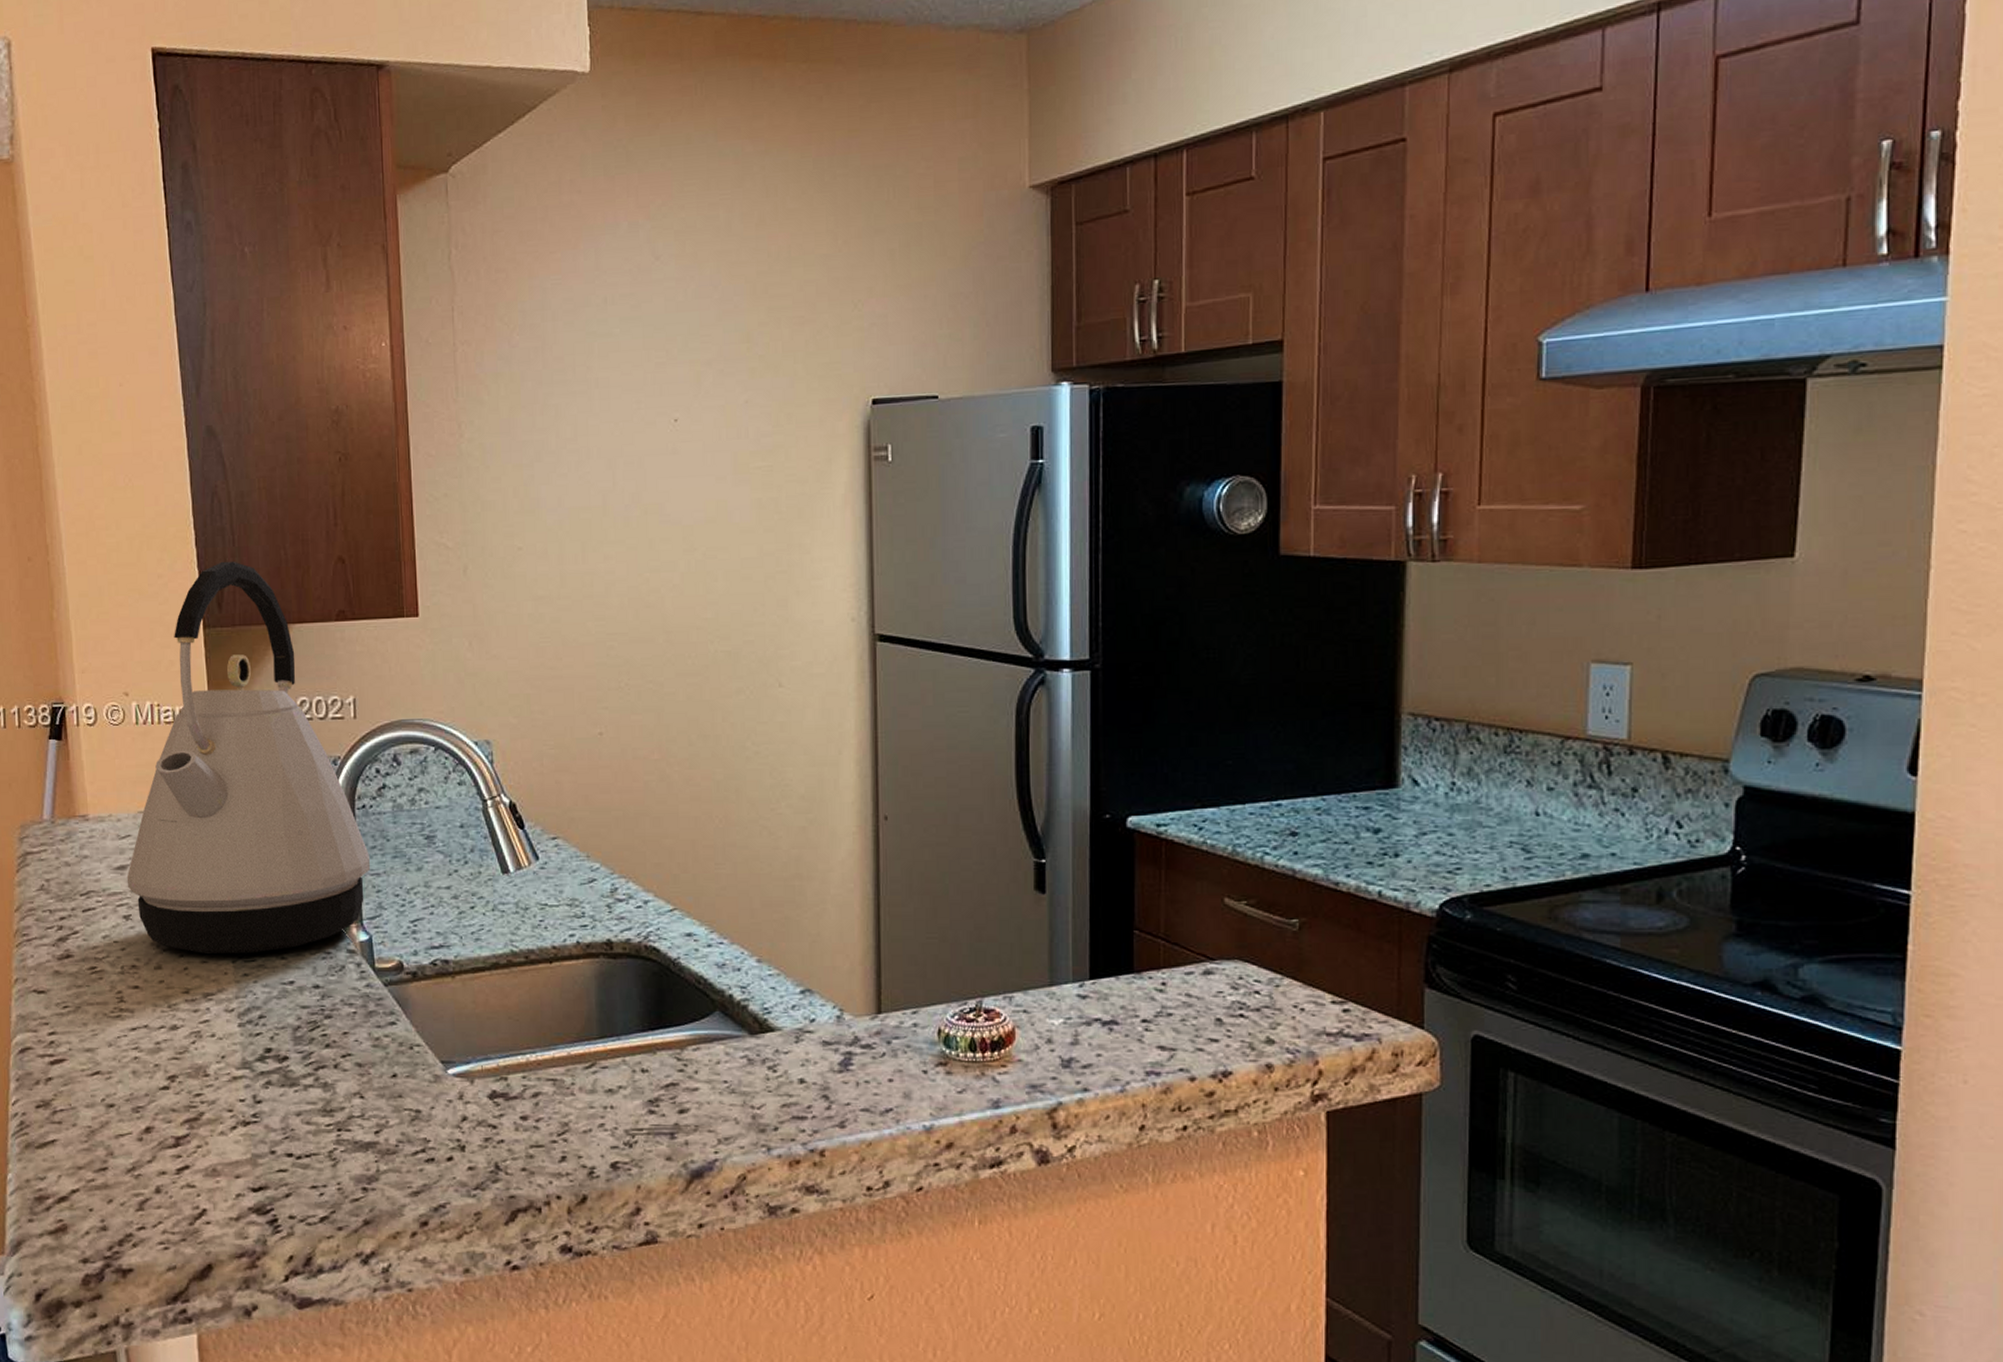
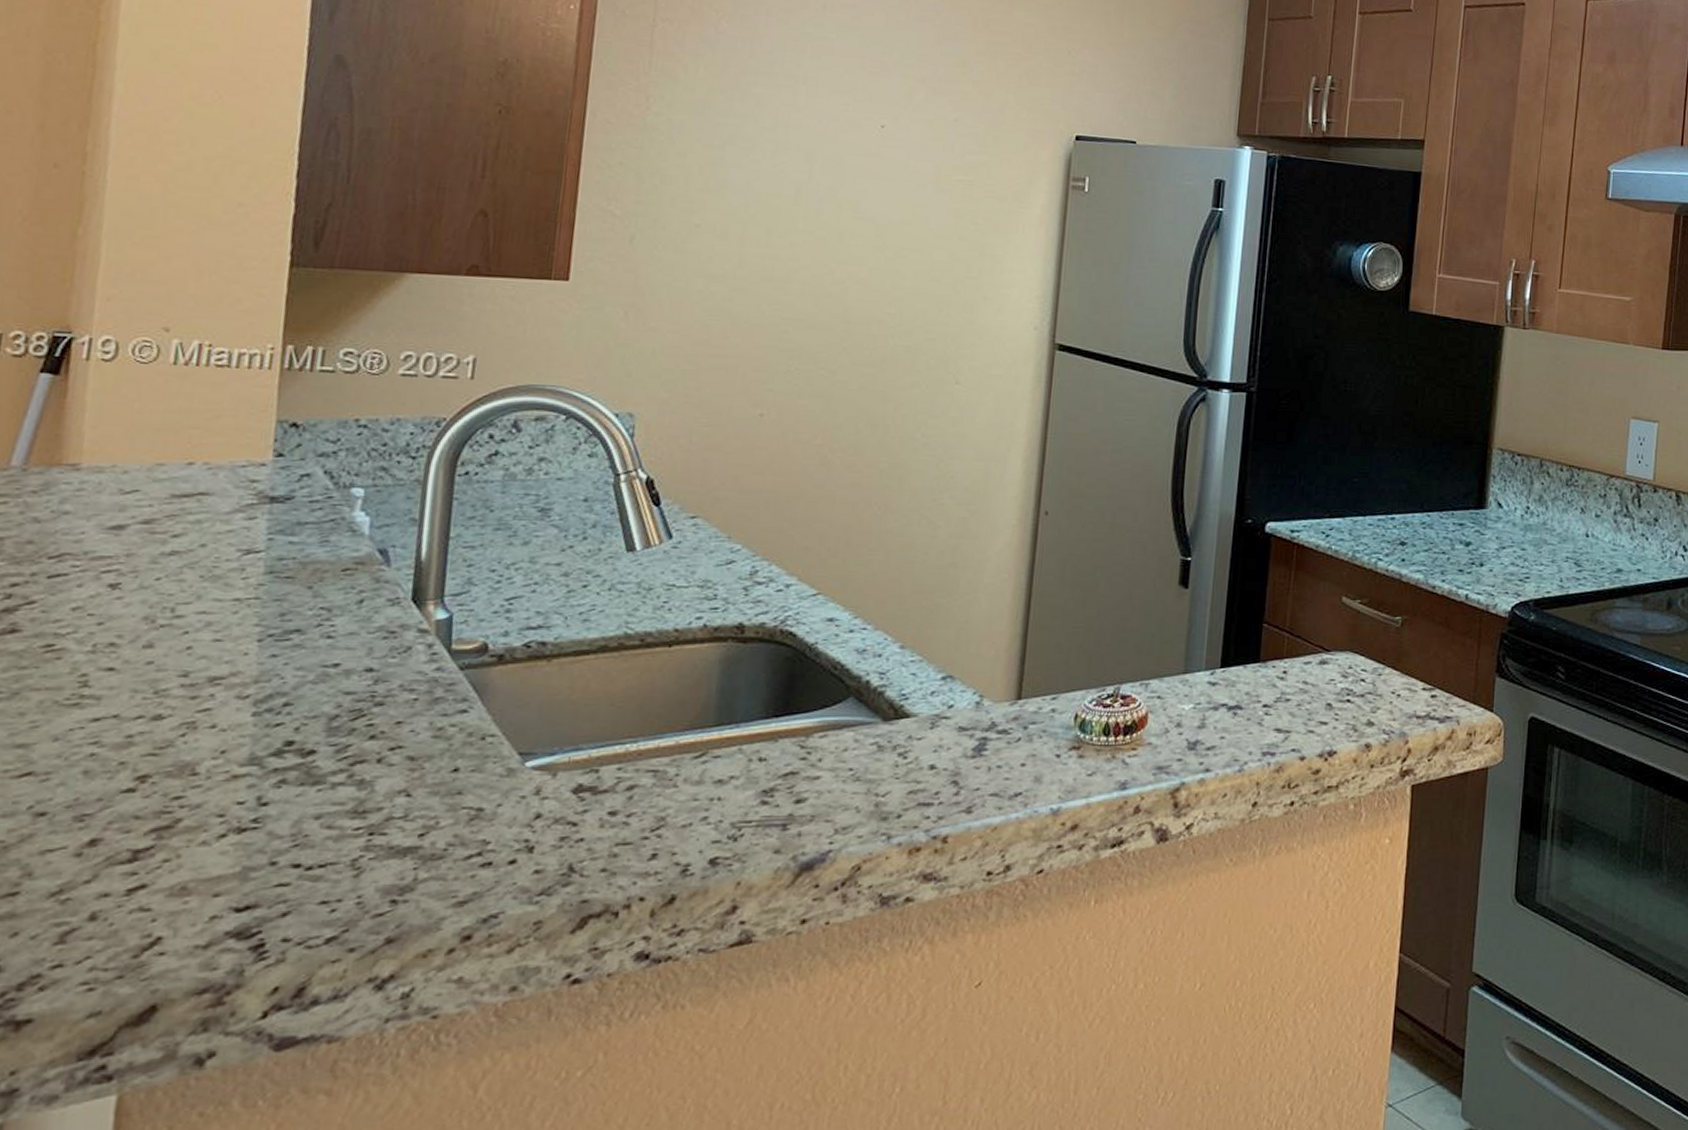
kettle: present [126,561,370,954] -> none [122,198,465,631]

